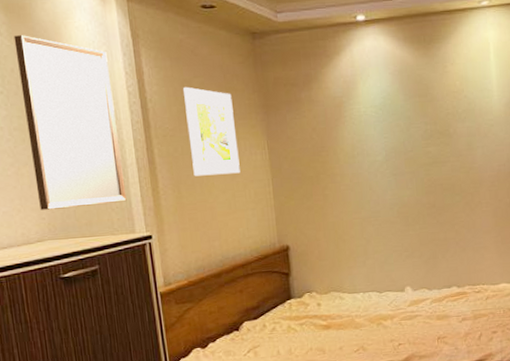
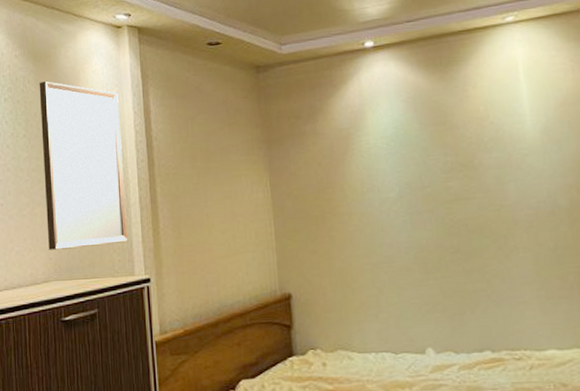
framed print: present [183,86,240,176] -> none [187,123,241,216]

